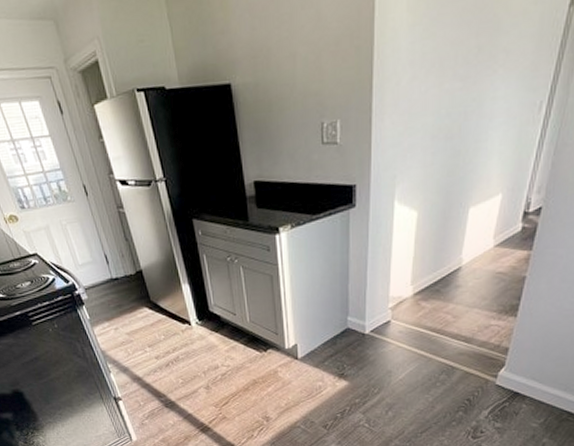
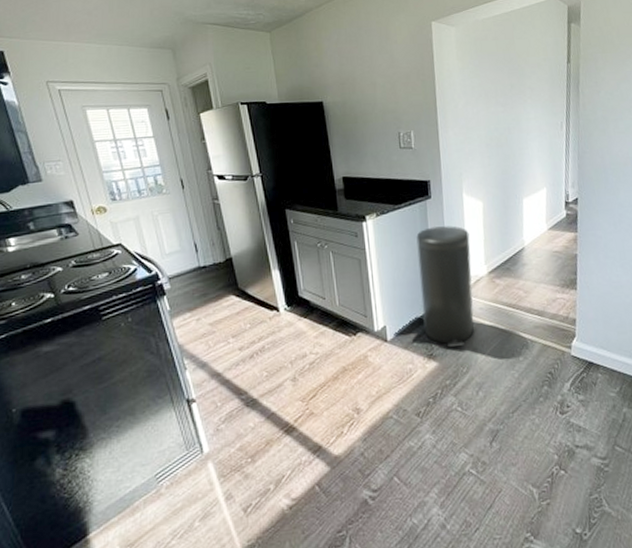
pedal bin: none [335,240,397,369] -> present [416,226,474,348]

